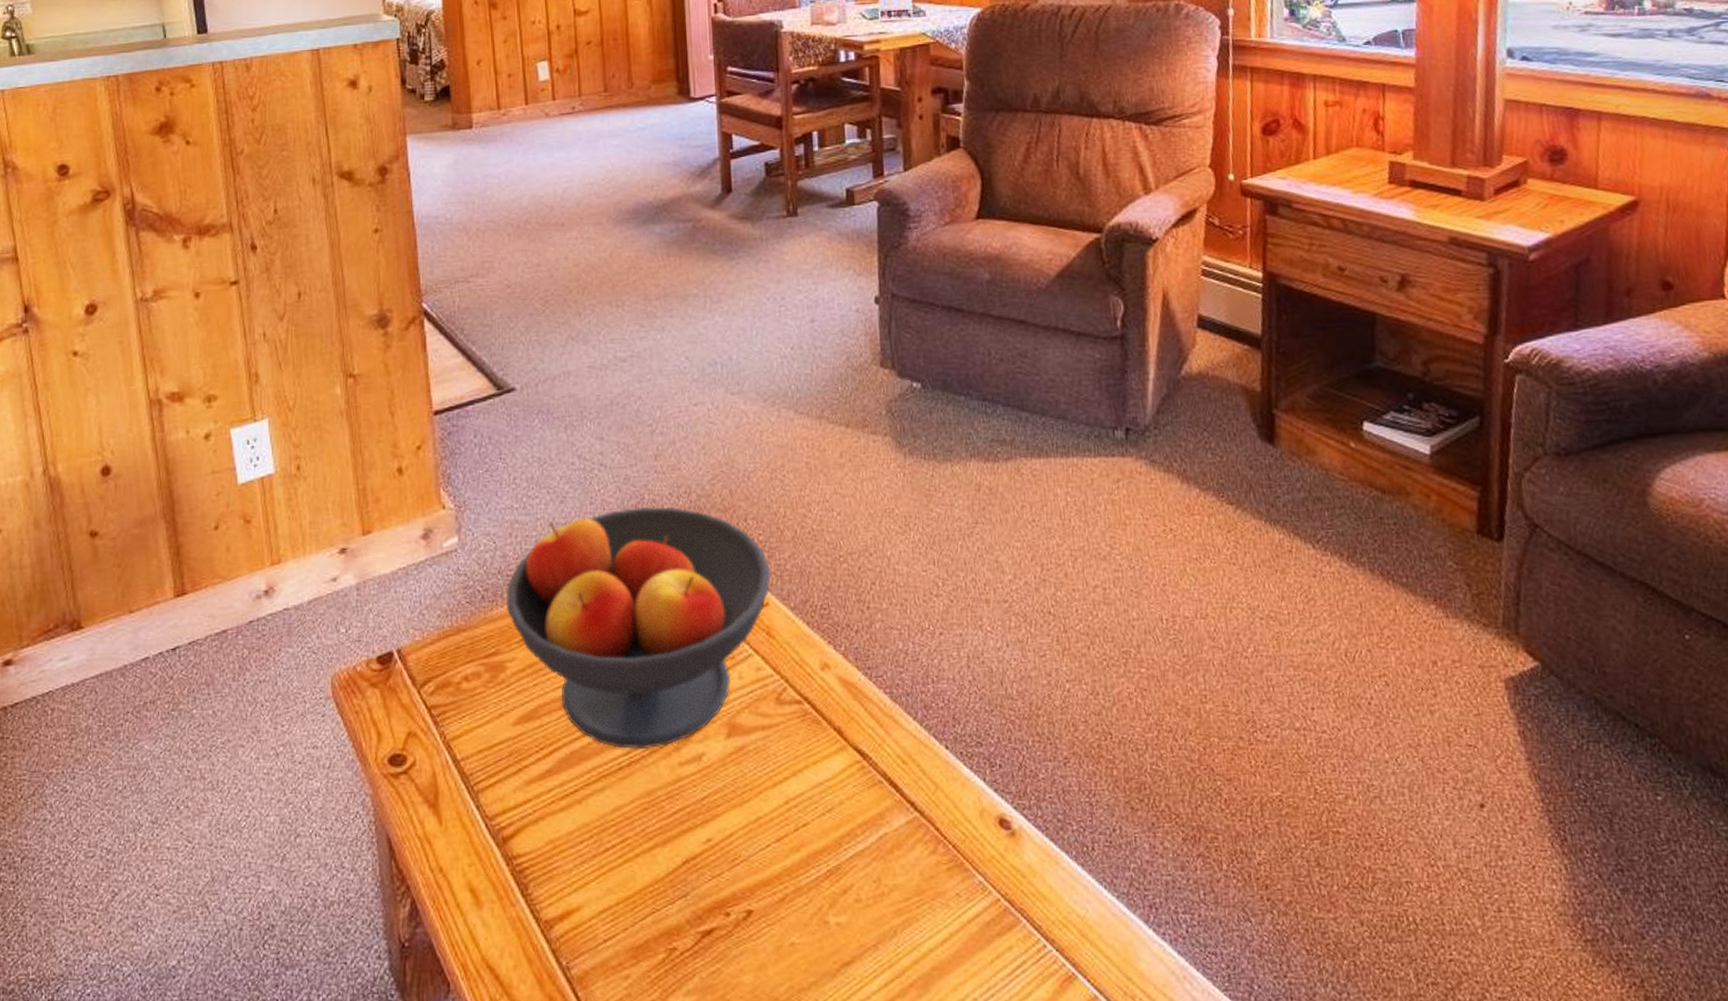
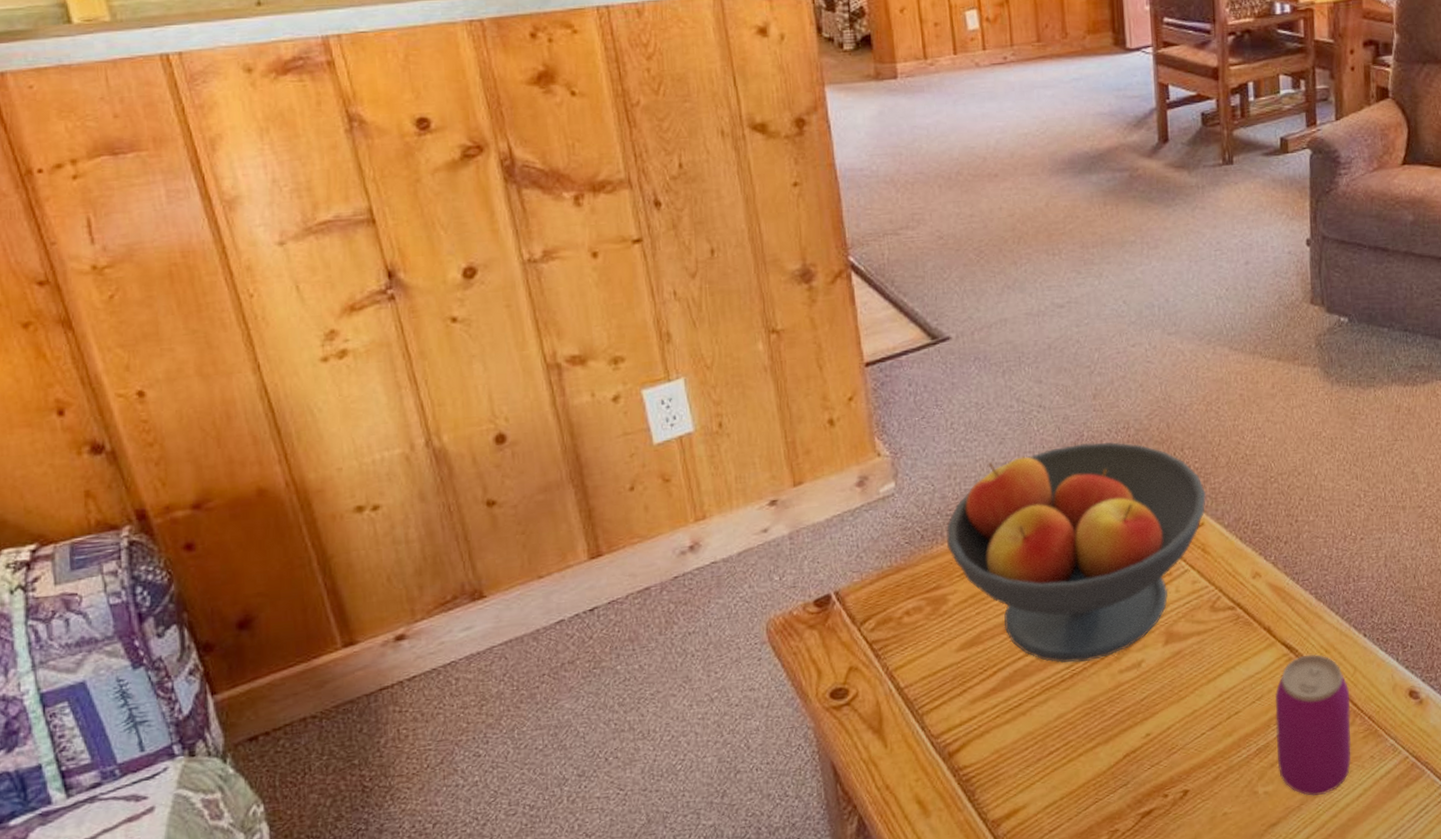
beverage can: none [847,764,934,936] -> present [1275,654,1351,797]

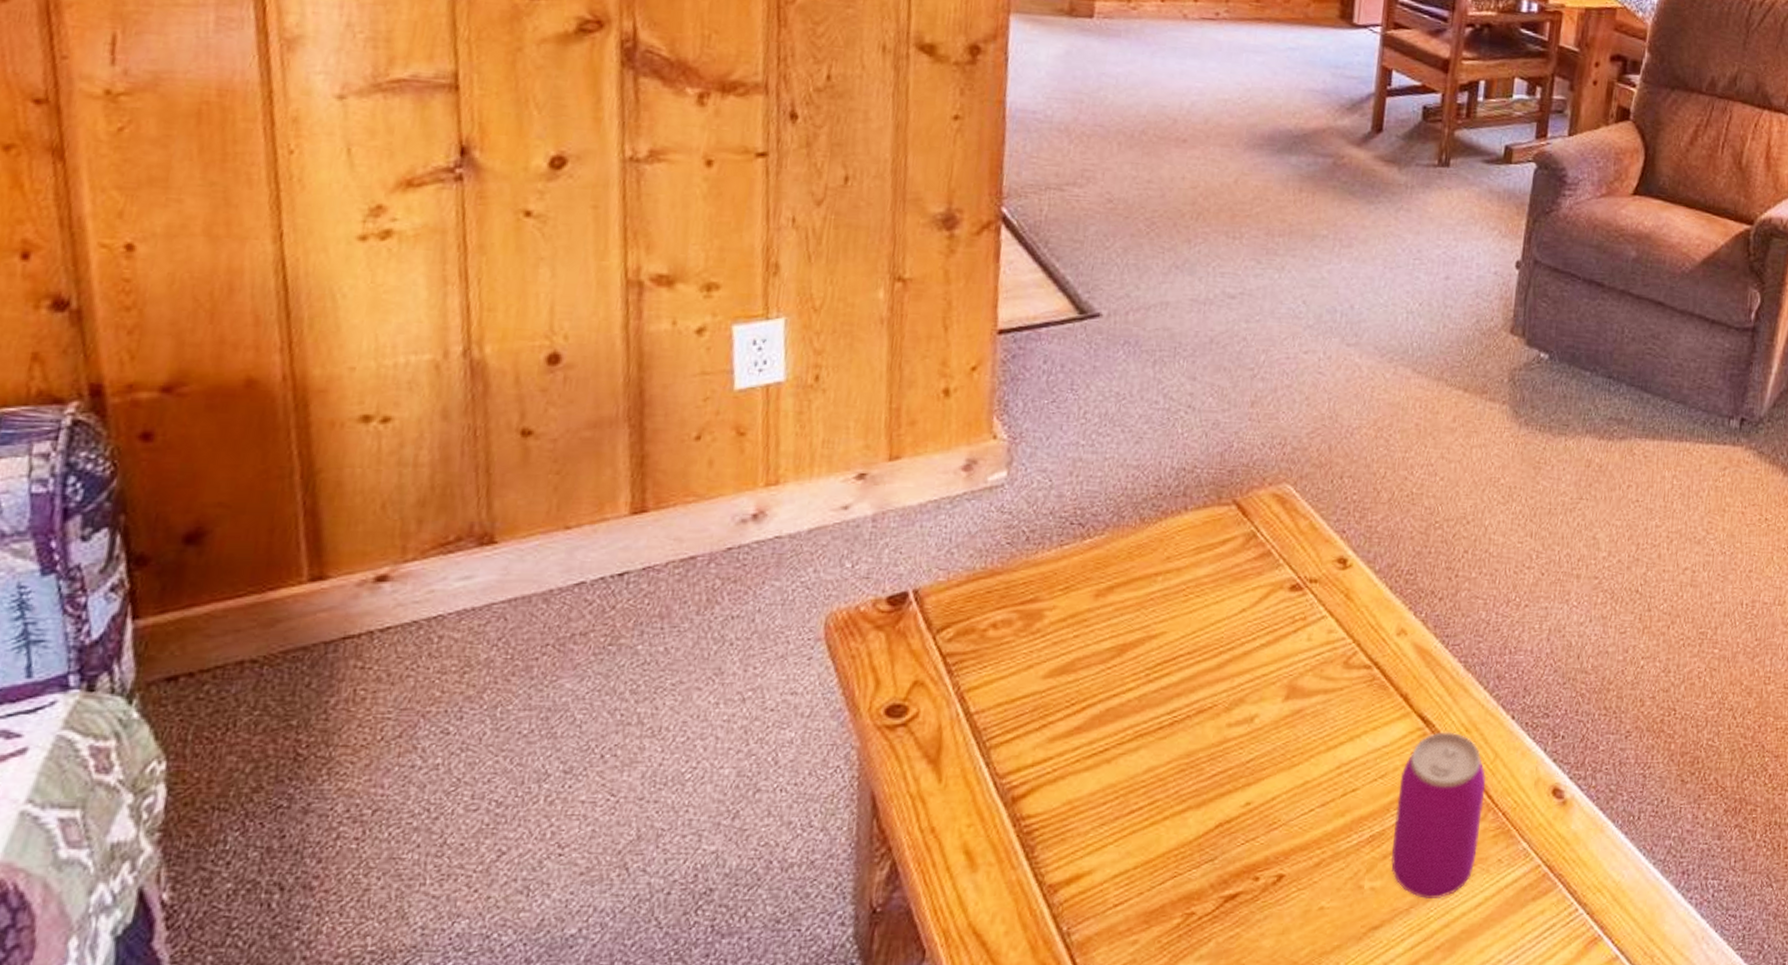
fruit bowl: present [946,442,1206,663] -> none [1054,454,1360,709]

